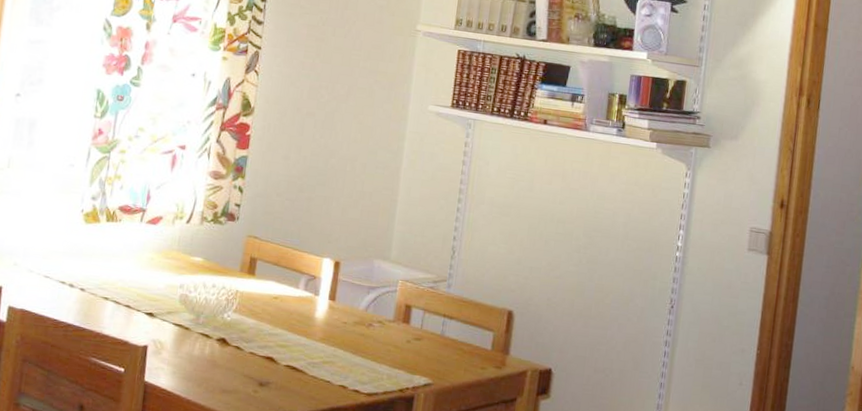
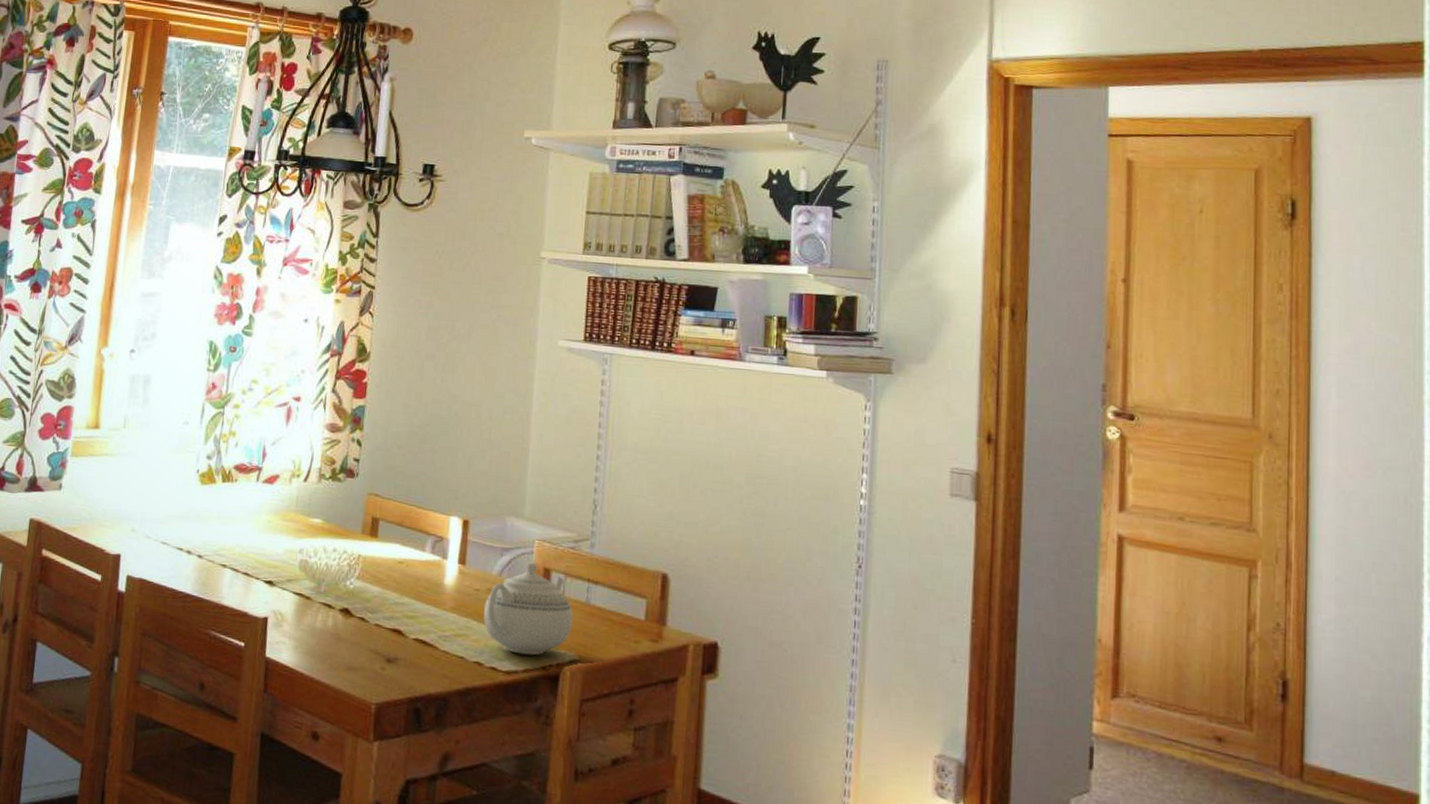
teapot: none [349,299,430,380] -> present [483,562,574,655]

